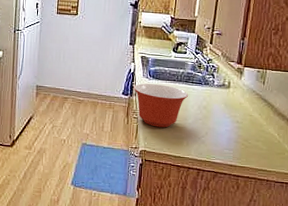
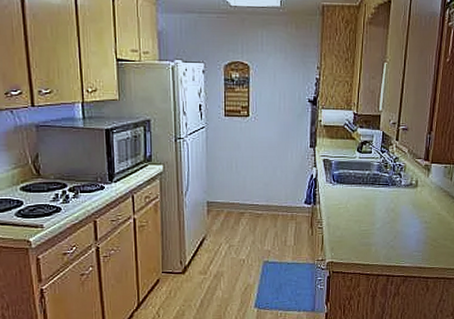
mixing bowl: present [133,83,188,128] -> none [317,188,375,236]

